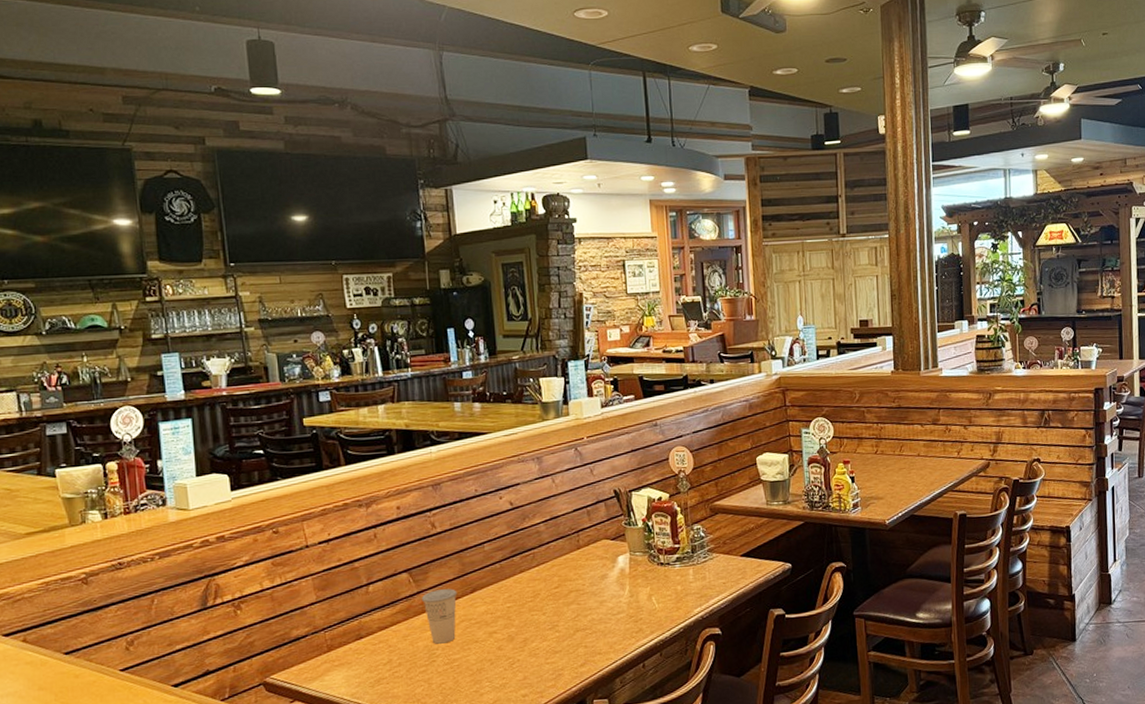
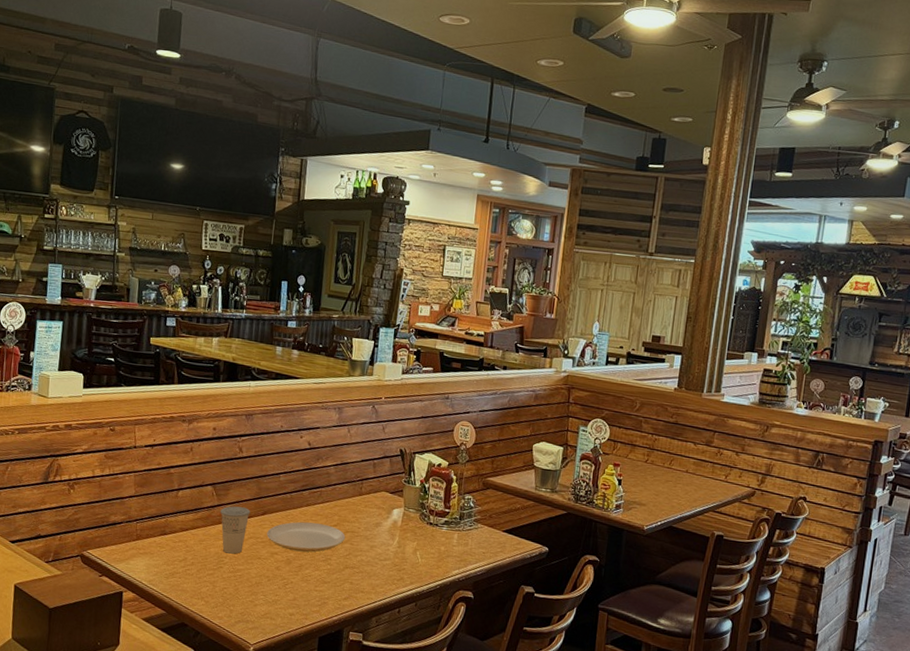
plate: none [480,588,571,625] -> present [267,521,346,552]

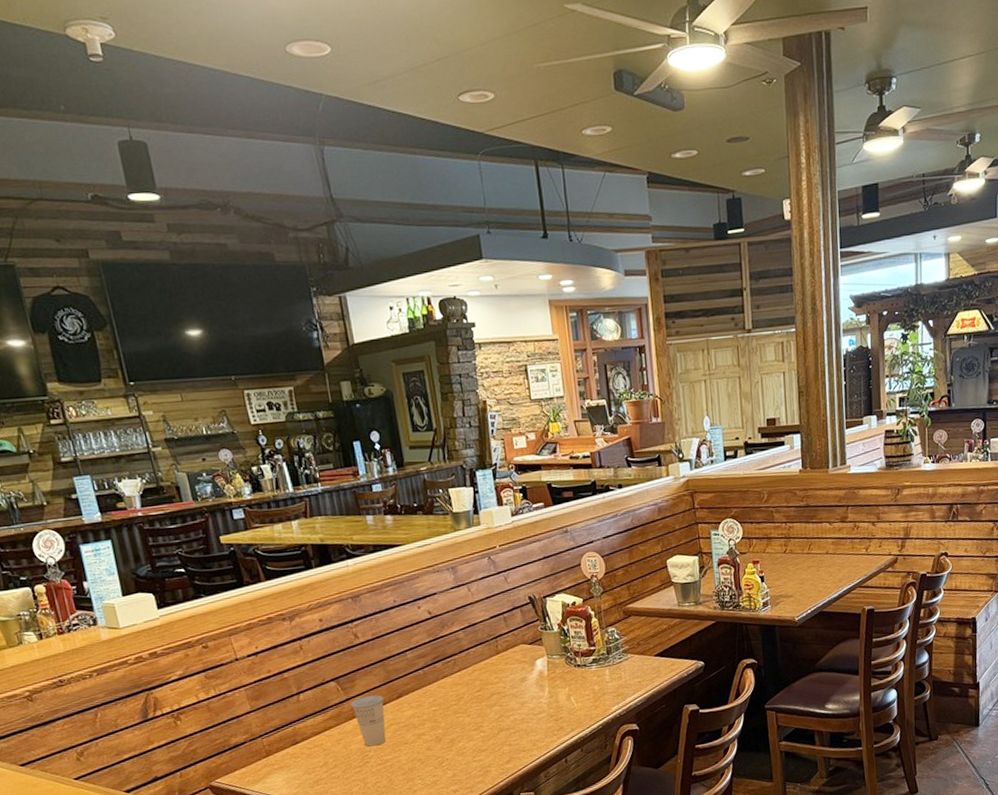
plate: present [267,521,346,552] -> none [407,692,493,727]

